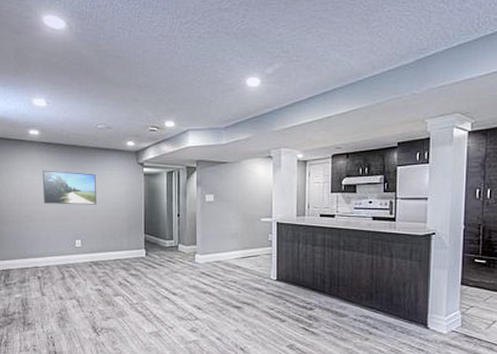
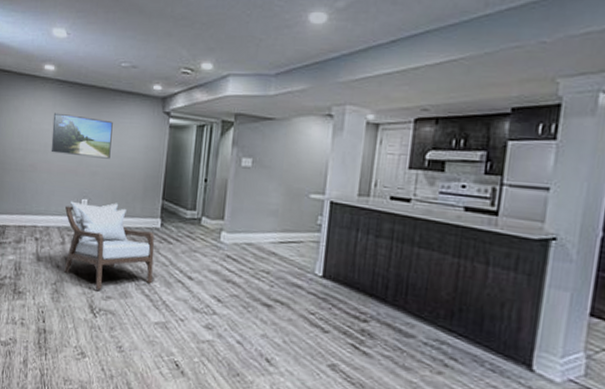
armchair: none [62,240,144,313] -> present [63,201,154,290]

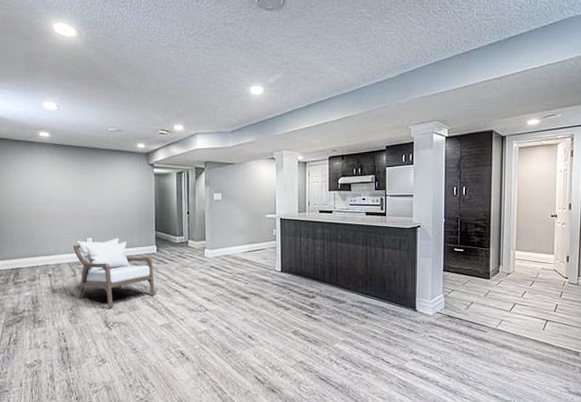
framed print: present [51,112,113,159] -> none [52,171,108,204]

